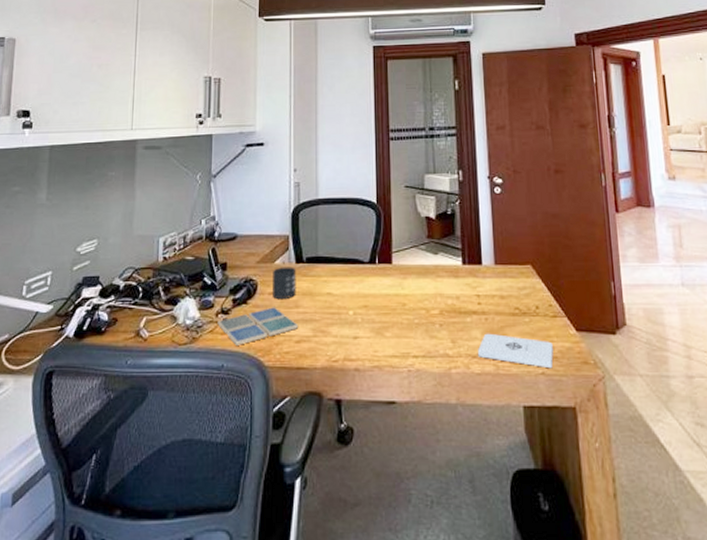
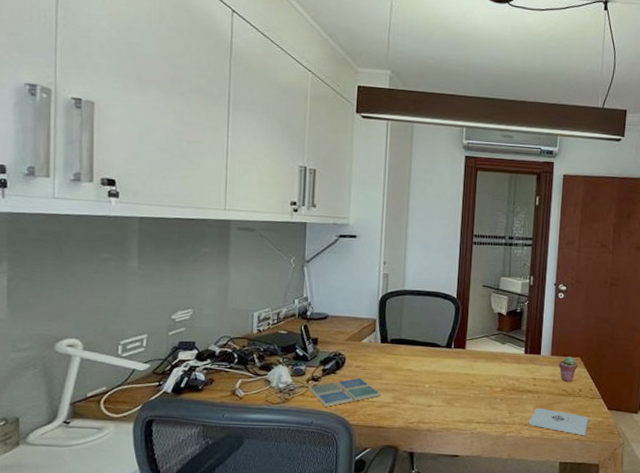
mug: present [273,267,296,300] -> none [359,345,381,372]
potted succulent: none [506,264,529,297] -> present [559,356,578,382]

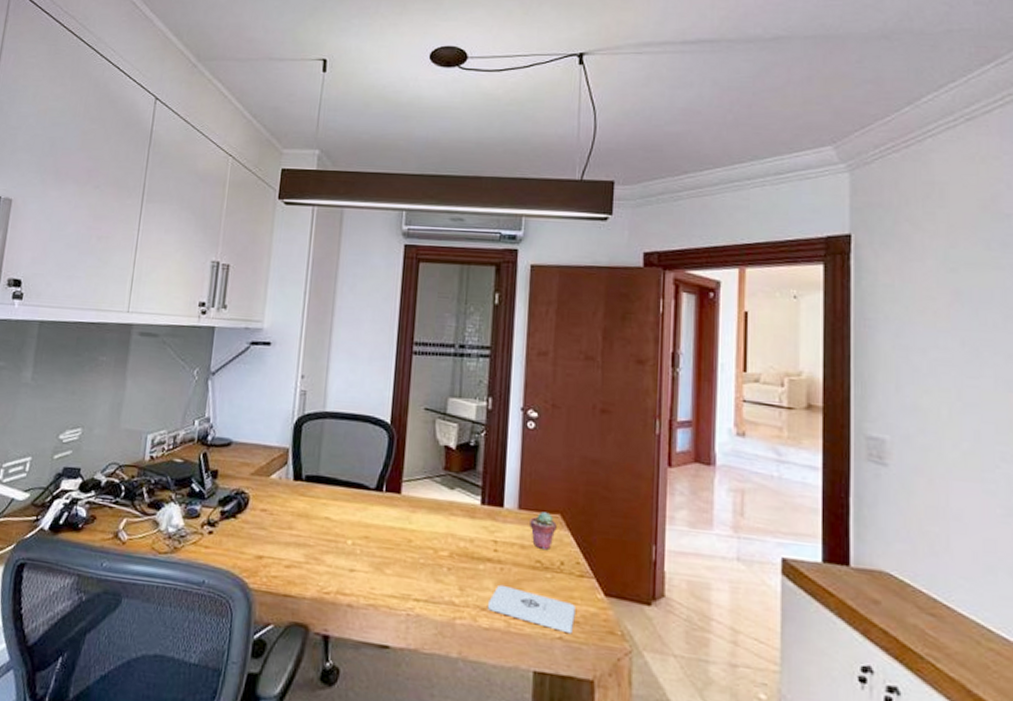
drink coaster: present [308,377,380,407] -> none [202,525,289,562]

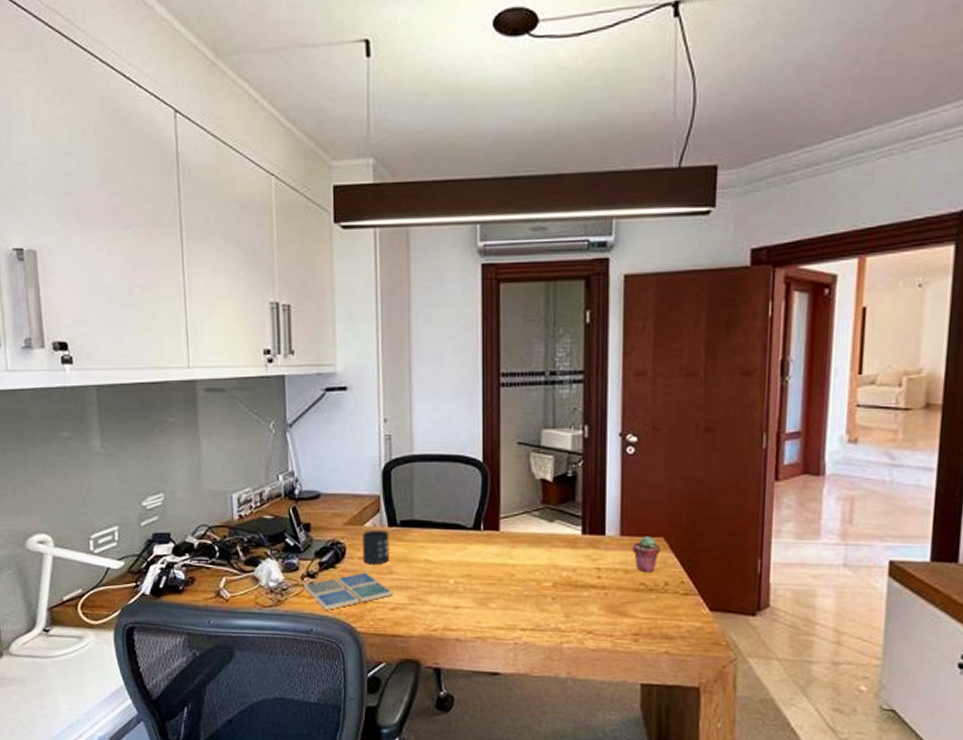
drink coaster: none [202,525,289,562] -> present [303,572,392,610]
mug: none [265,482,294,519] -> present [363,530,390,565]
notepad: present [488,584,575,634] -> none [594,608,681,648]

